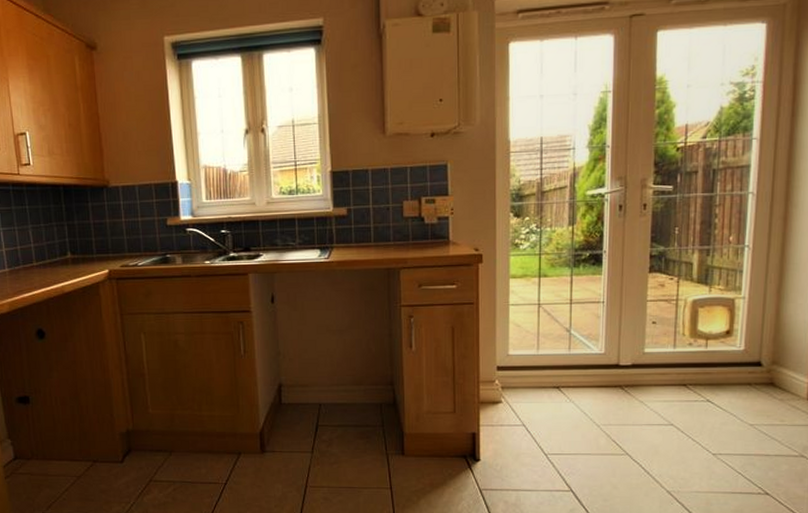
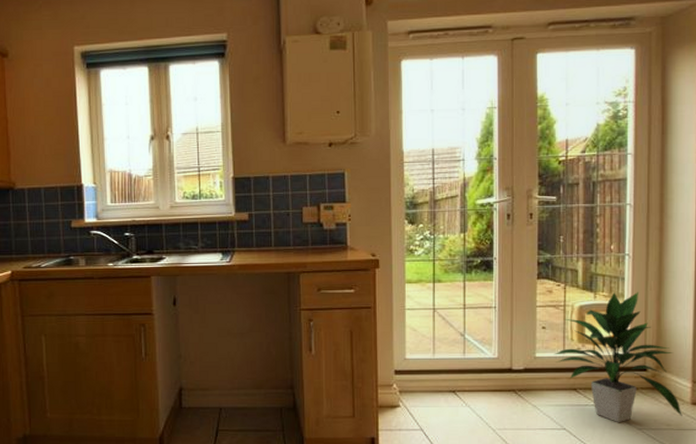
indoor plant: none [664,285,797,418] -> present [555,292,682,422]

